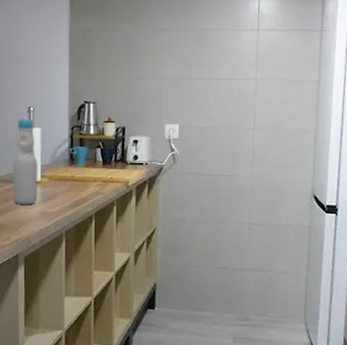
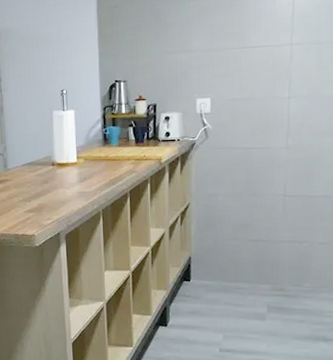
bottle: present [12,117,38,205] -> none [50,100,75,186]

